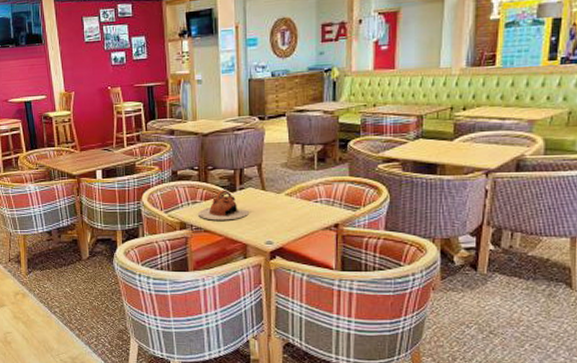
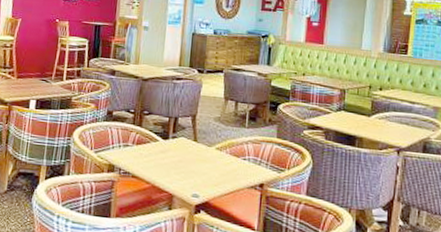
teapot: present [198,190,249,221] -> none [128,136,179,168]

